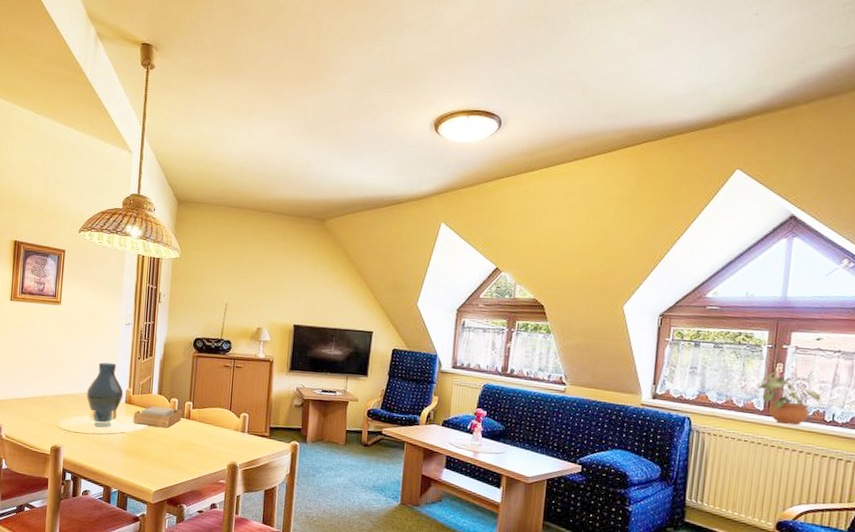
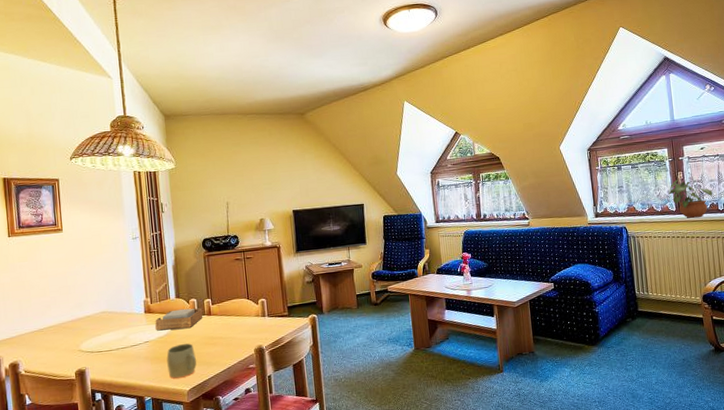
vase: present [86,362,124,428] -> none [103,278,142,342]
mug: none [138,442,168,477] -> present [166,343,197,379]

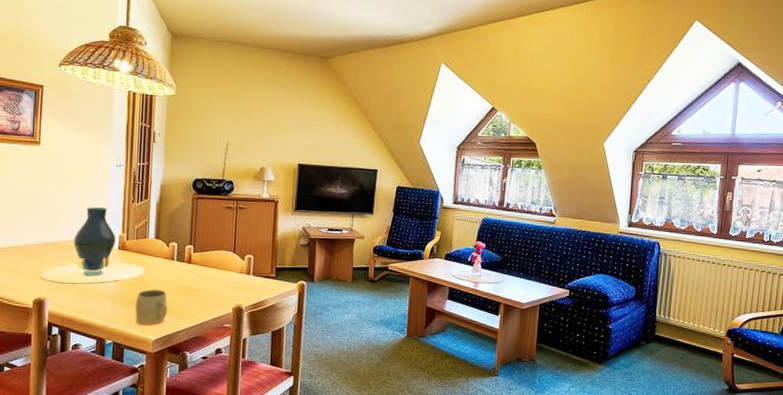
vase: none [103,278,142,342] -> present [73,207,116,277]
napkin holder: present [155,308,203,331] -> none [128,251,183,274]
potted plant: present [668,179,713,219] -> none [713,200,761,246]

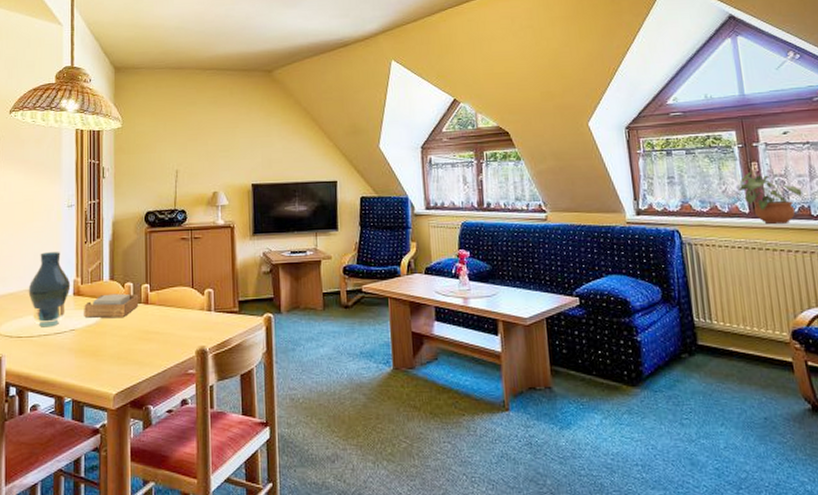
napkin holder: none [128,251,183,274] -> present [84,293,139,318]
mug: present [135,289,168,326] -> none [93,336,127,378]
potted plant: none [713,200,761,246] -> present [738,171,802,225]

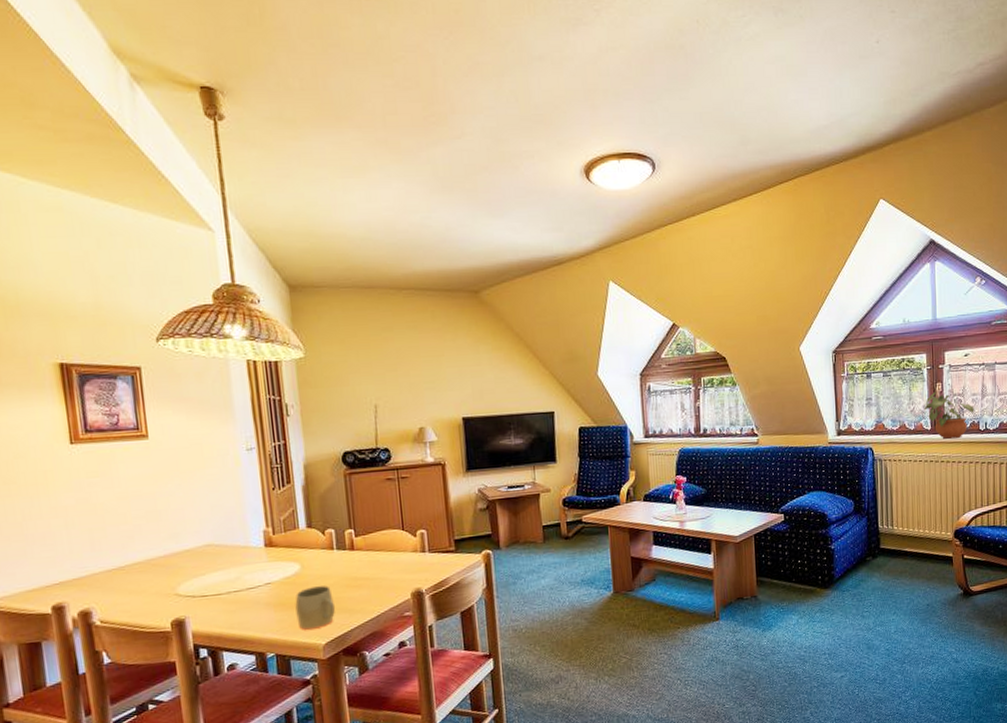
vase: present [28,252,71,328] -> none [208,501,261,584]
napkin holder: present [84,293,139,318] -> none [279,541,344,570]
mug: none [93,336,127,378] -> present [295,586,335,630]

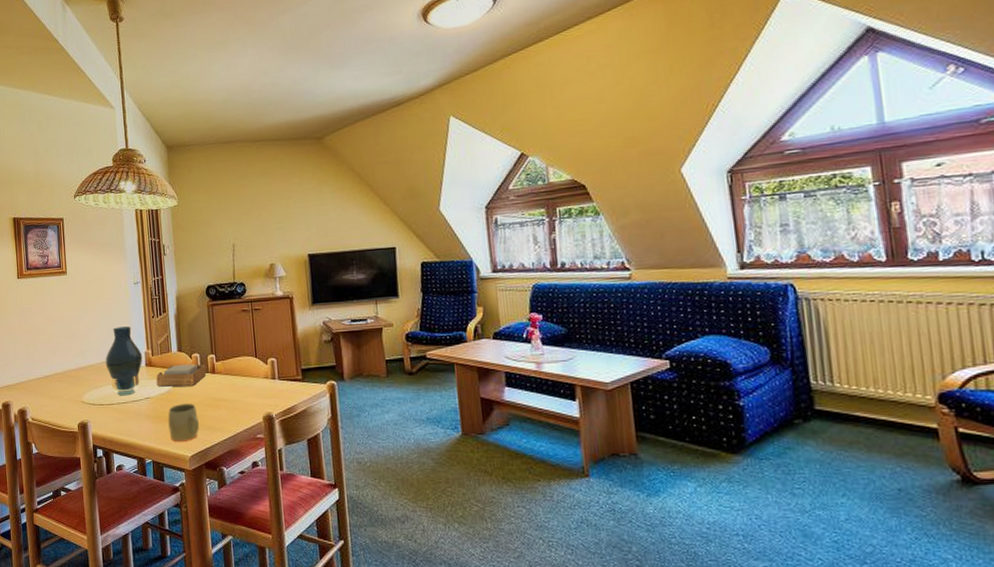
vase: none [208,501,261,584] -> present [105,326,143,396]
napkin holder: none [279,541,344,570] -> present [156,364,207,387]
potted plant: present [924,391,974,440] -> none [872,213,960,274]

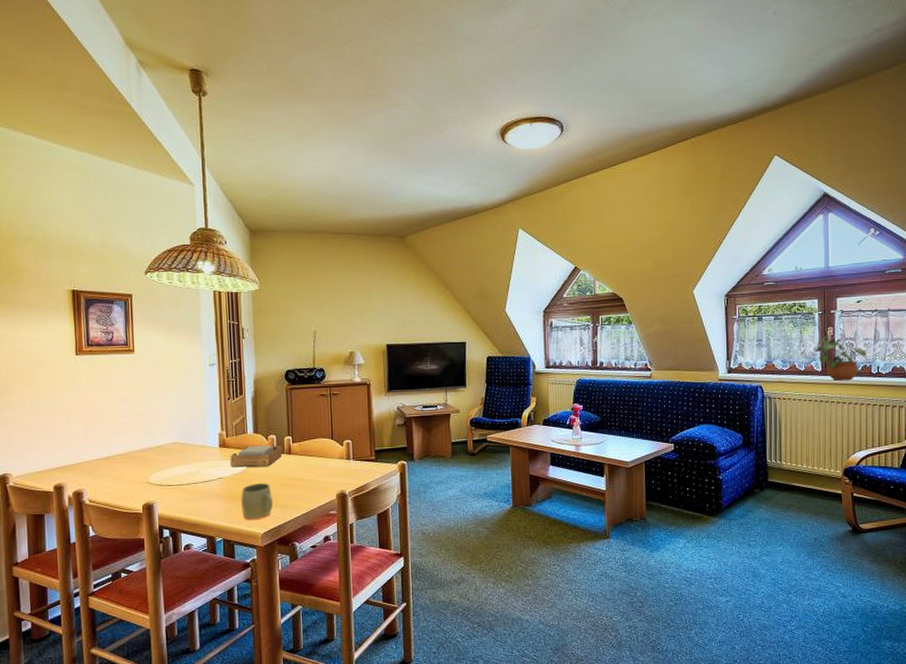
vase: present [105,326,143,396] -> none [175,408,217,477]
potted plant: none [872,213,960,274] -> present [815,335,866,381]

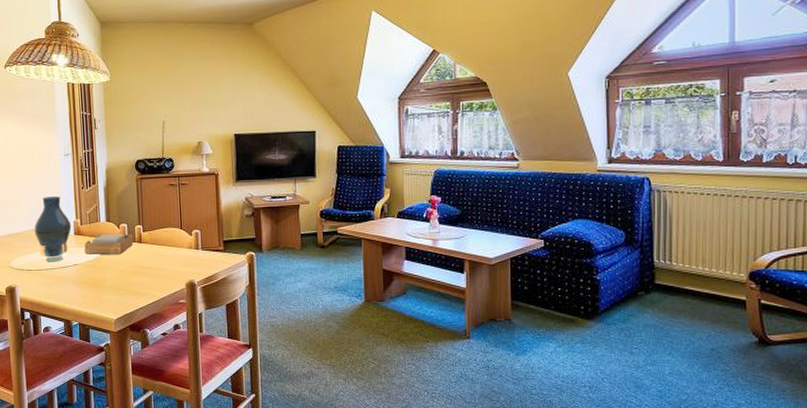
vase: none [175,408,217,477] -> present [34,196,72,262]
mug: present [241,483,273,520] -> none [95,271,125,306]
potted plant: present [815,335,866,381] -> none [715,120,781,173]

